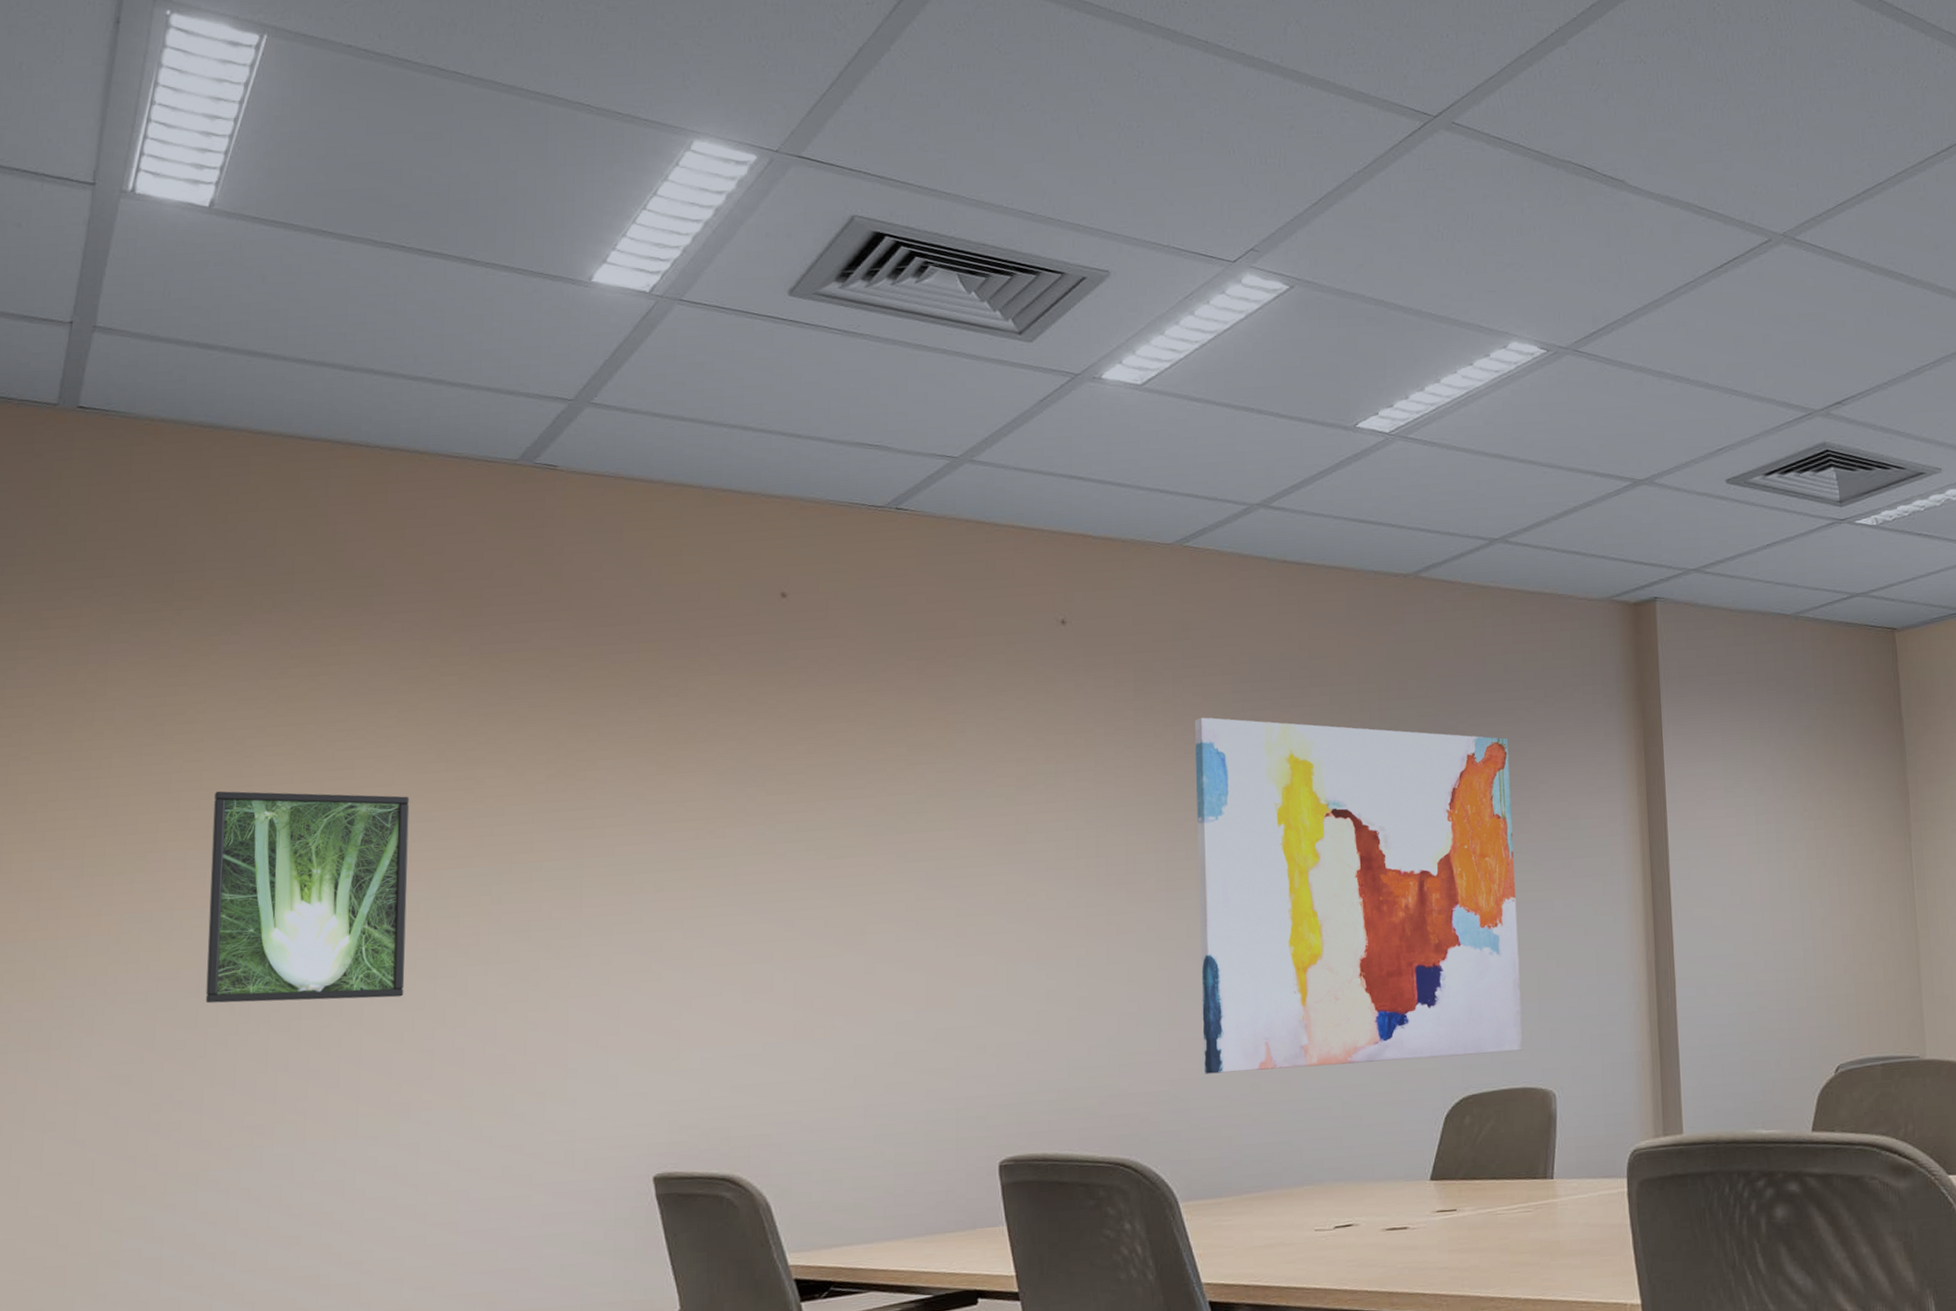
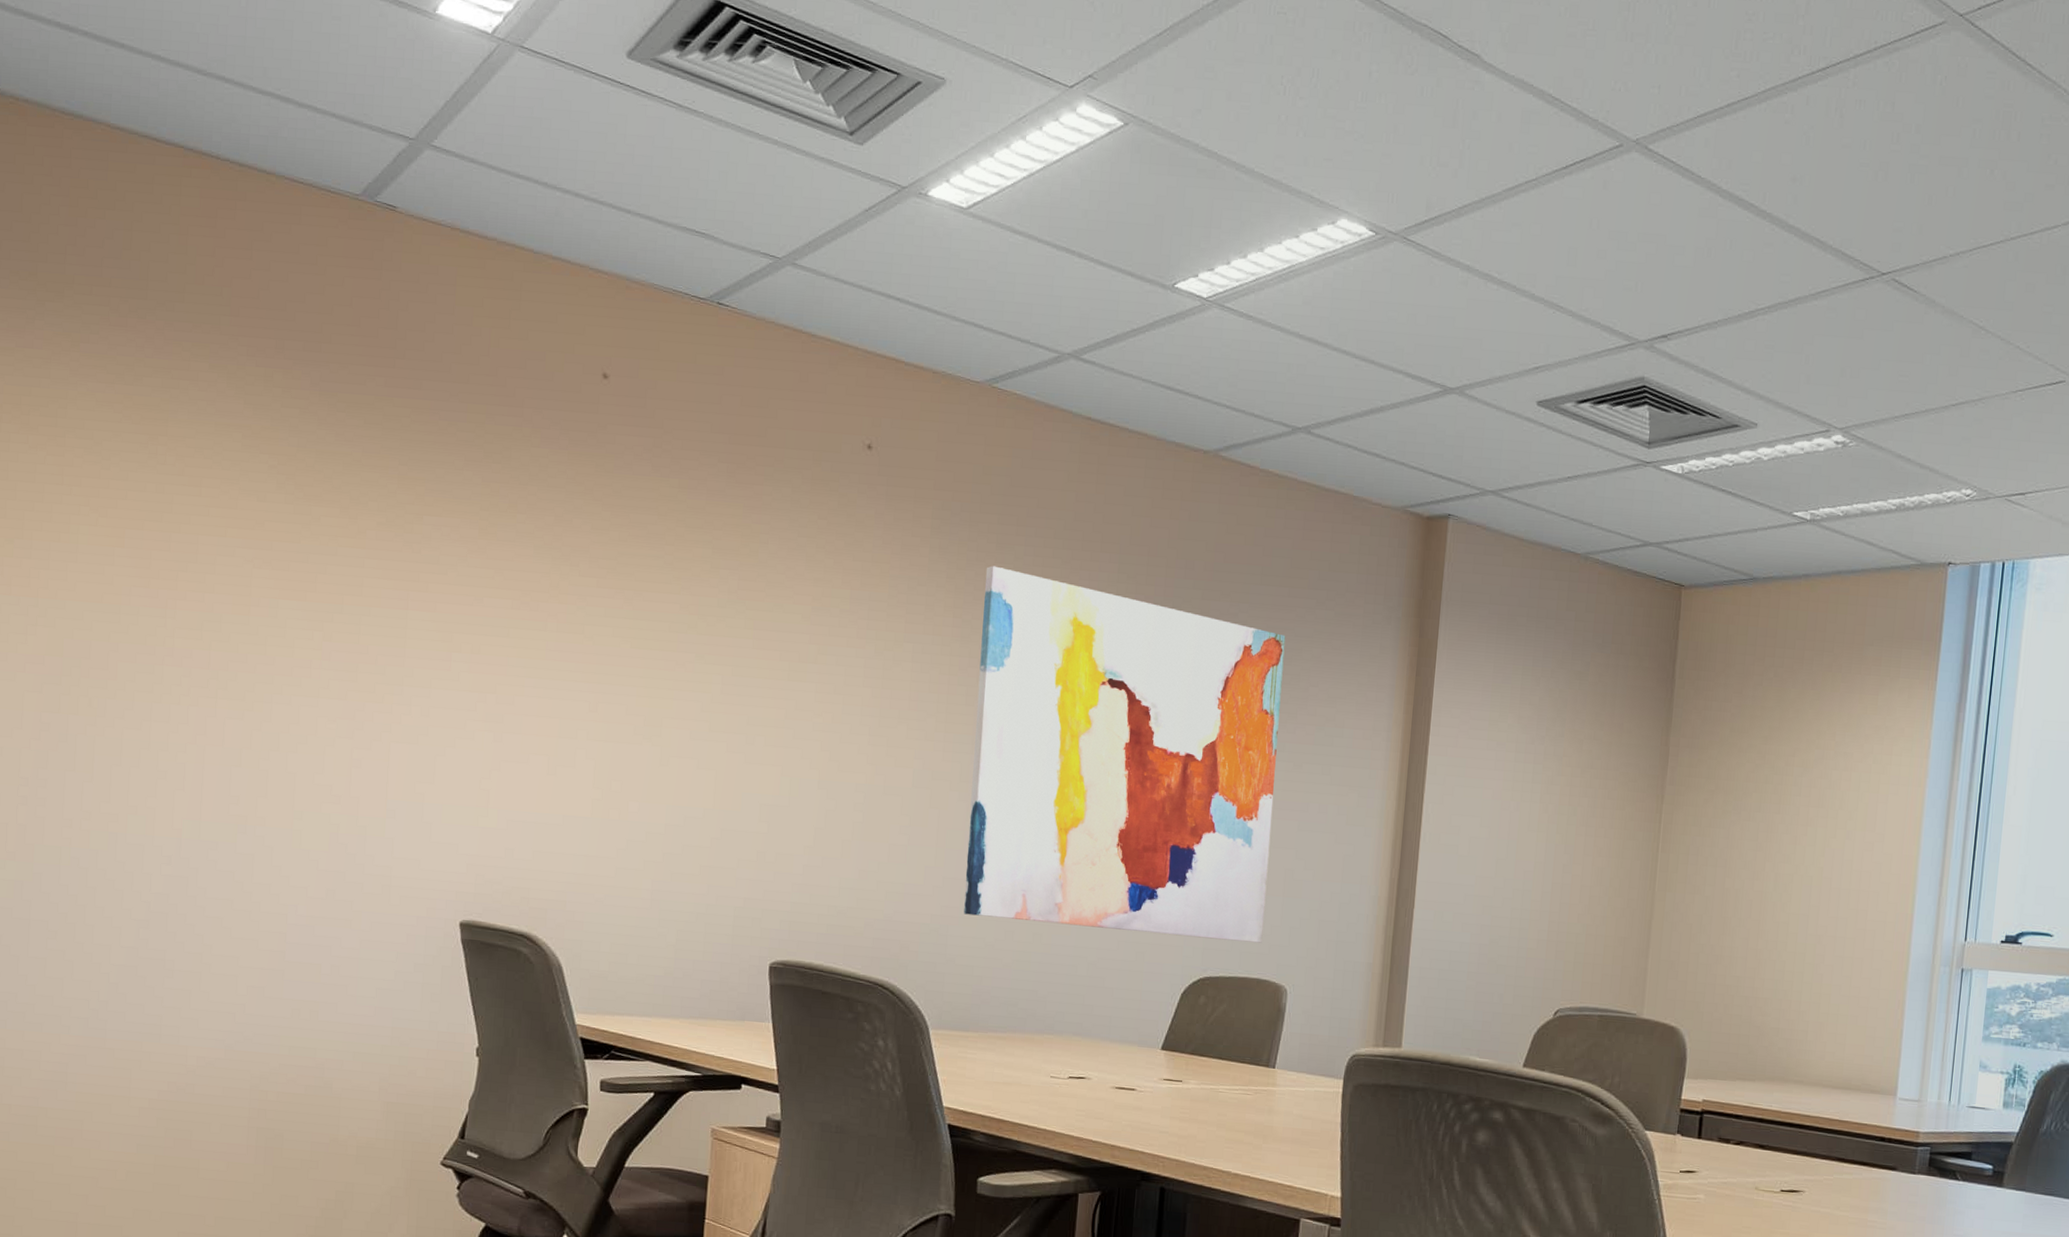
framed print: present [205,791,410,1004] -> none [67,488,252,715]

